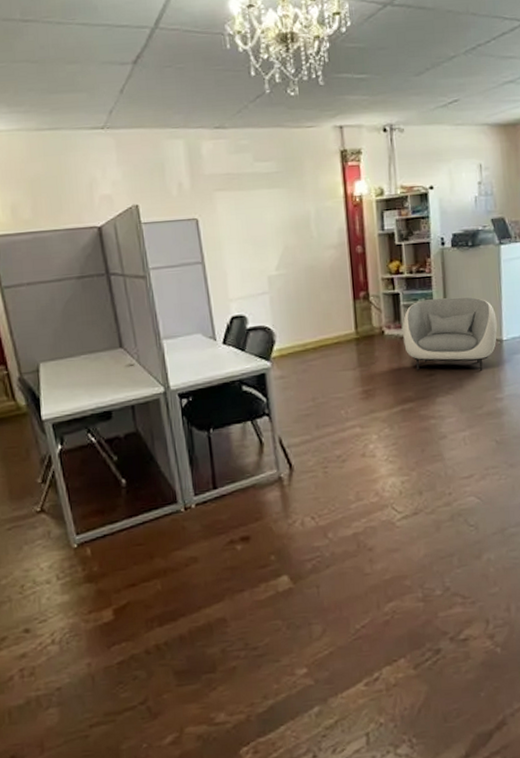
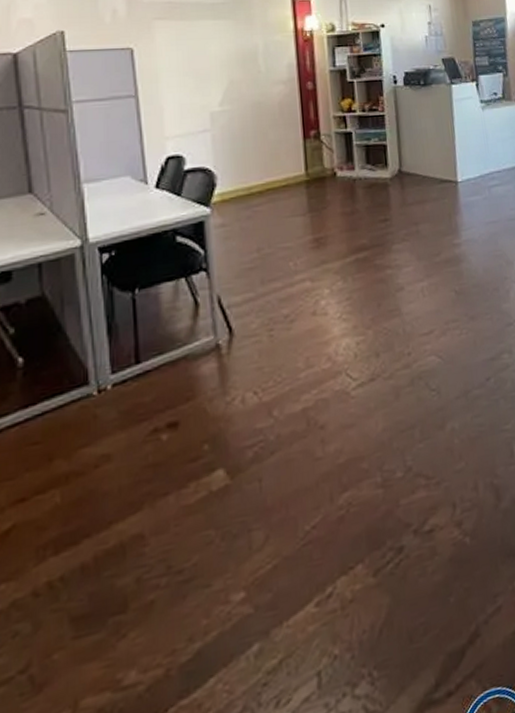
armchair: present [402,297,498,371] -> none [355,137,452,215]

